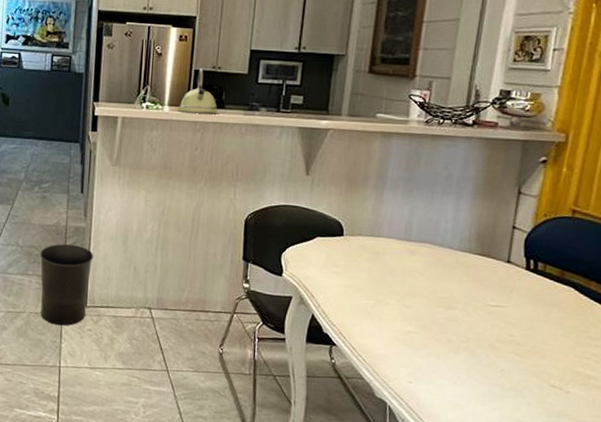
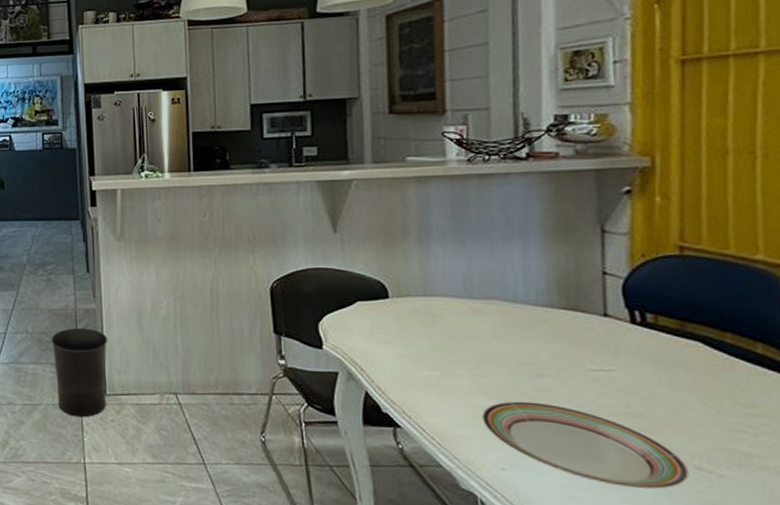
kettle: present [178,68,218,114] -> none [180,129,224,178]
plate: none [401,328,546,401] -> present [482,401,690,489]

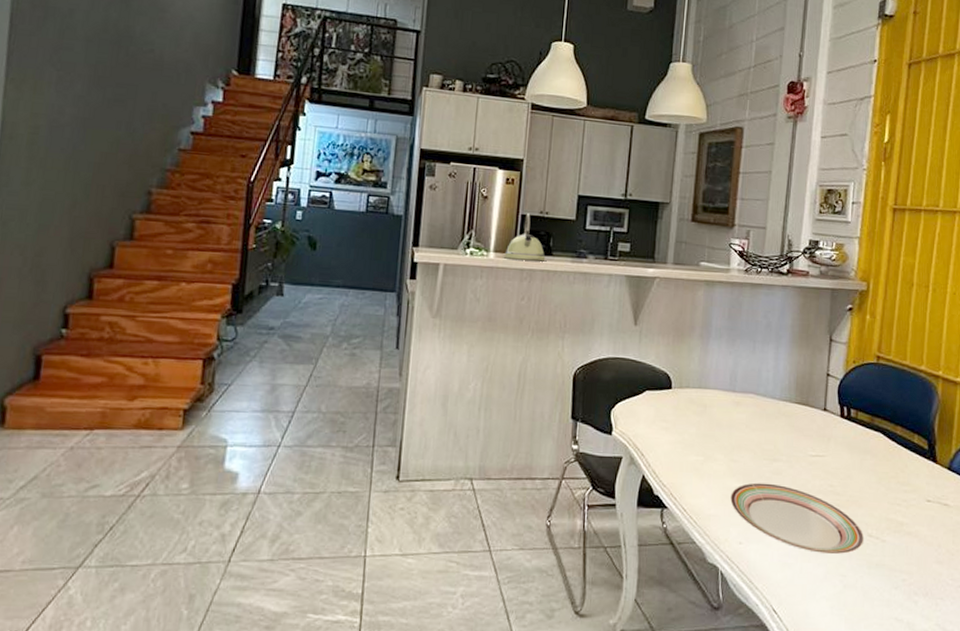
waste bin: present [51,327,108,418] -> none [344,407,409,506]
kettle: none [180,129,224,178] -> present [504,212,546,262]

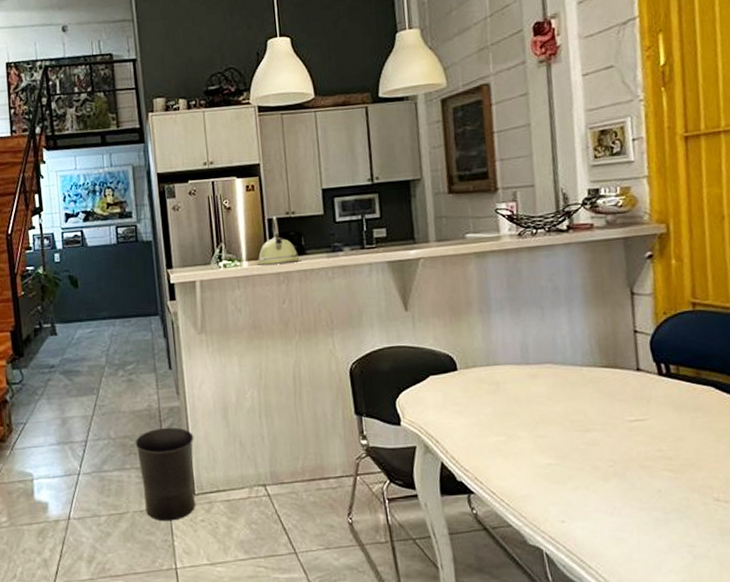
waste bin: none [344,407,409,506] -> present [135,427,195,521]
plate: present [730,482,865,555] -> none [543,455,711,525]

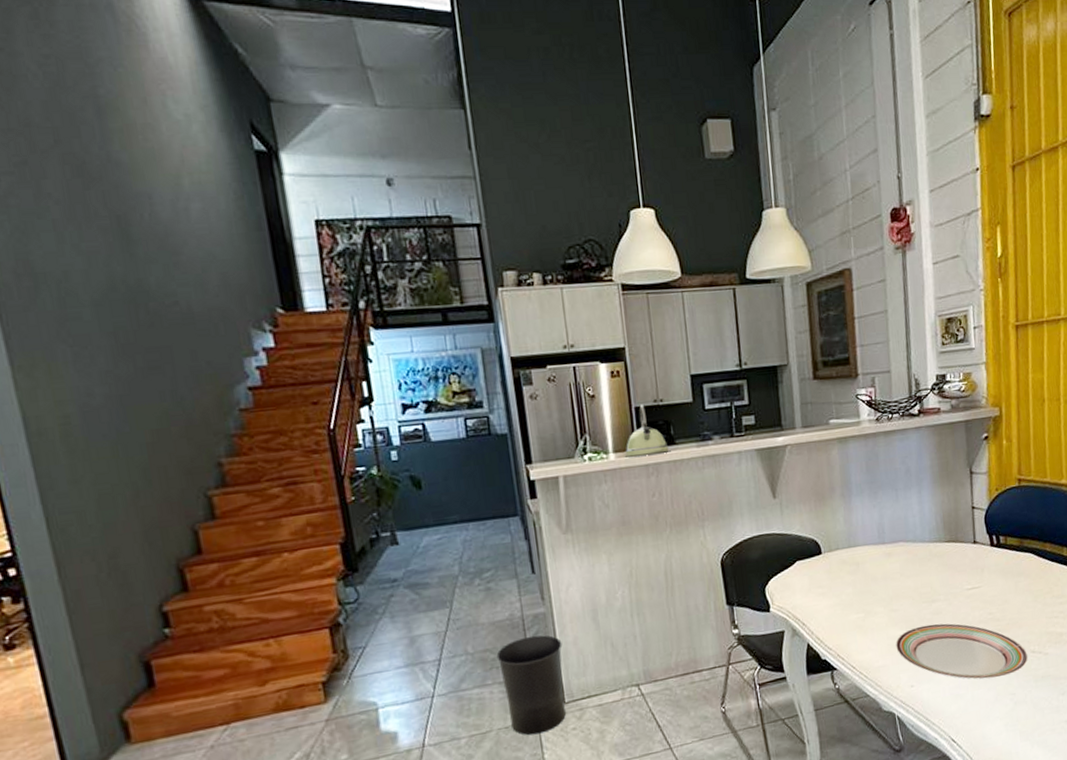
plate: none [543,455,711,525] -> present [896,623,1028,679]

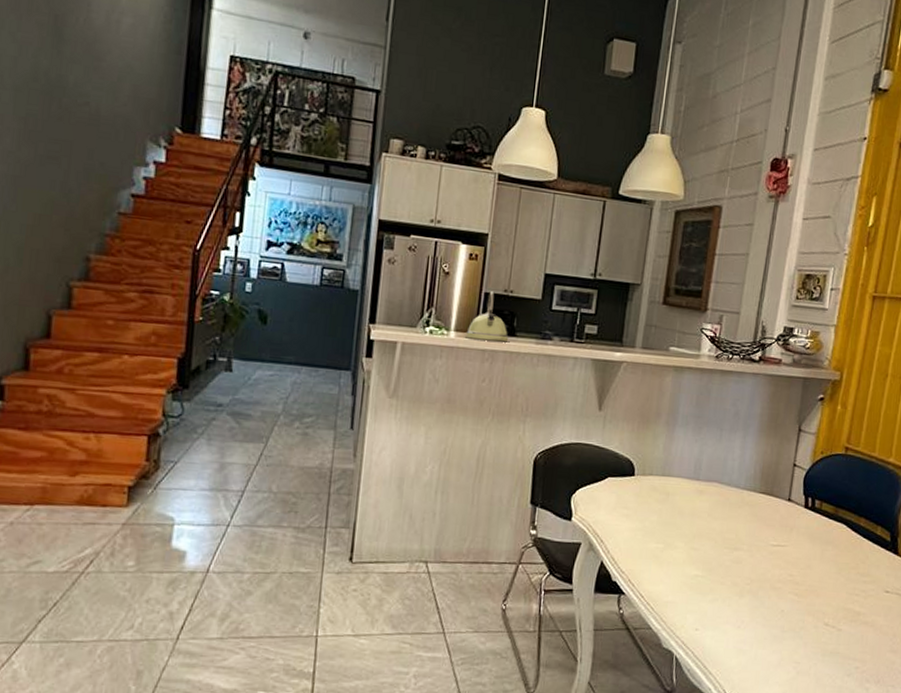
waste bin: present [496,635,566,735] -> none [296,488,363,587]
plate: present [896,623,1028,679] -> none [688,571,821,642]

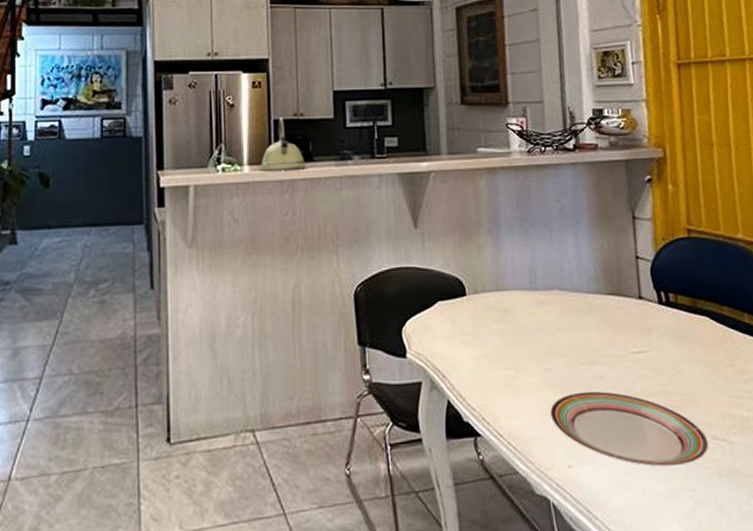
plate: none [688,571,821,642] -> present [550,391,709,467]

